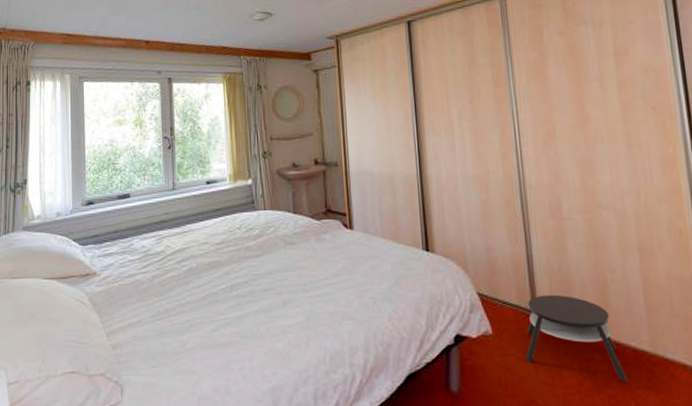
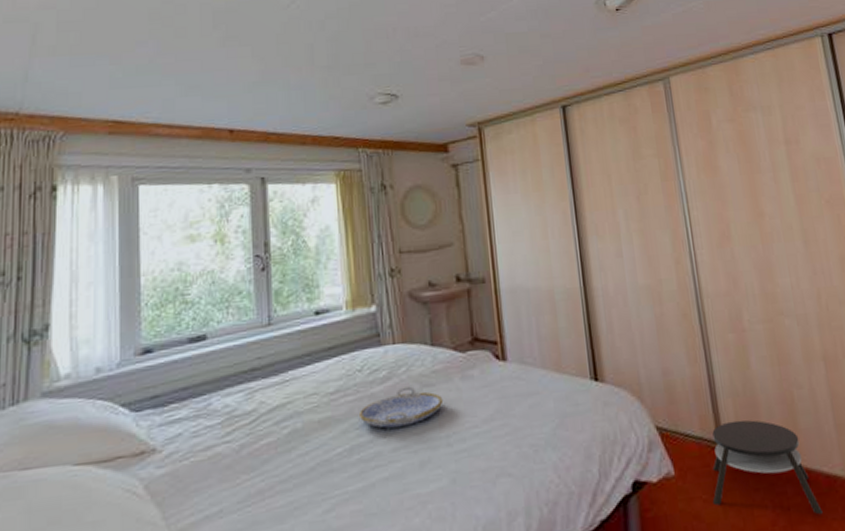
serving tray: none [238,243,302,274] -> present [360,386,444,429]

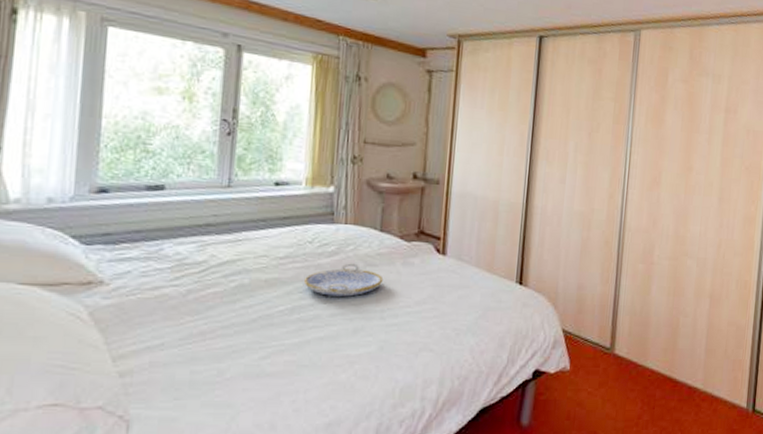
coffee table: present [712,420,823,515] -> none [595,334,679,416]

